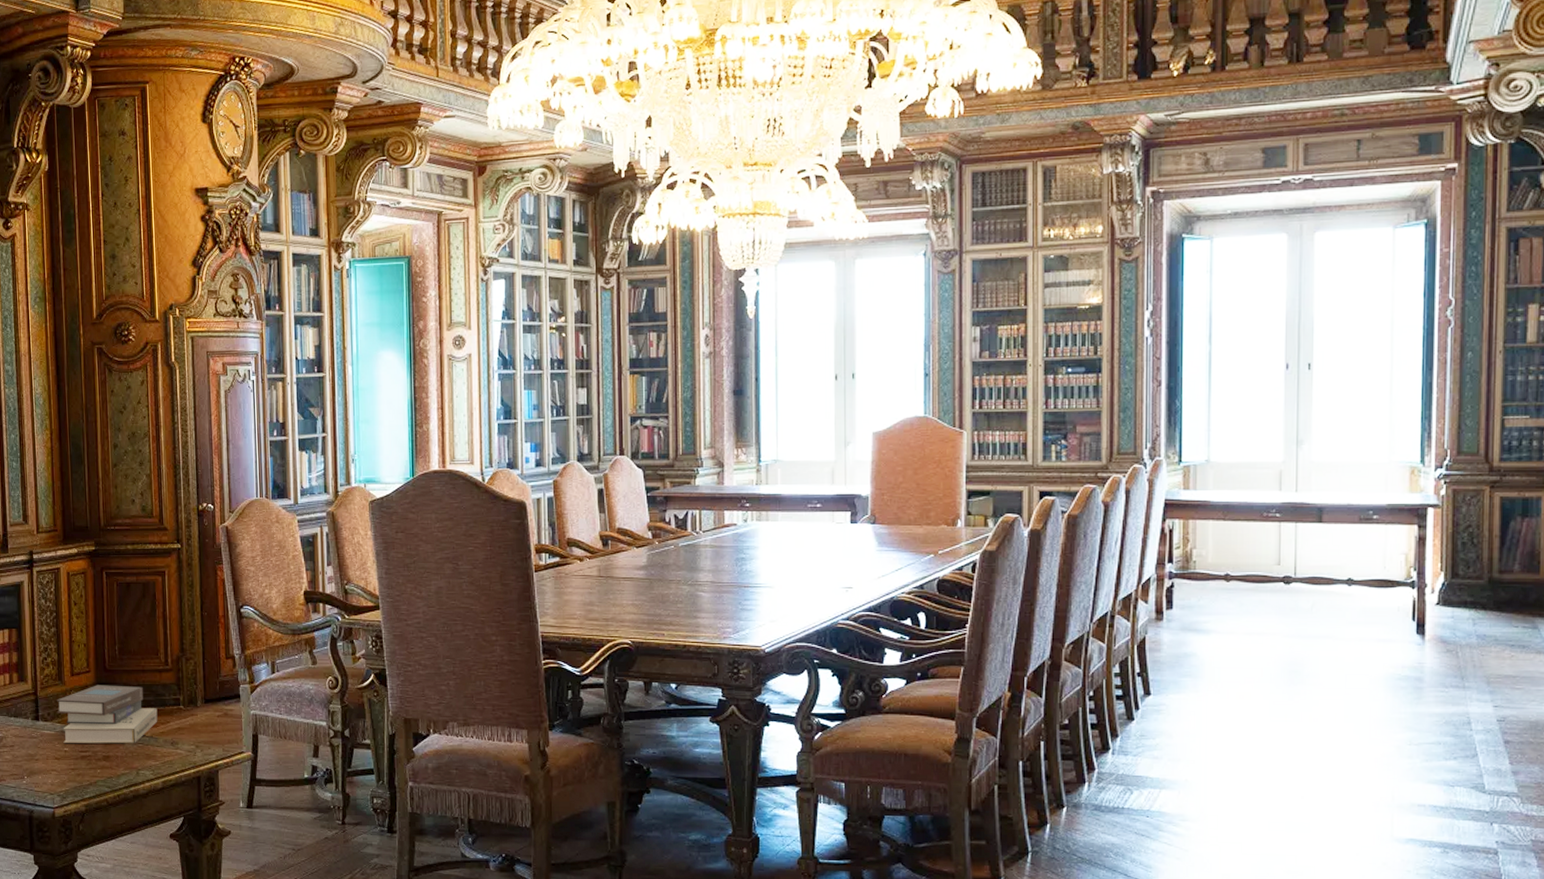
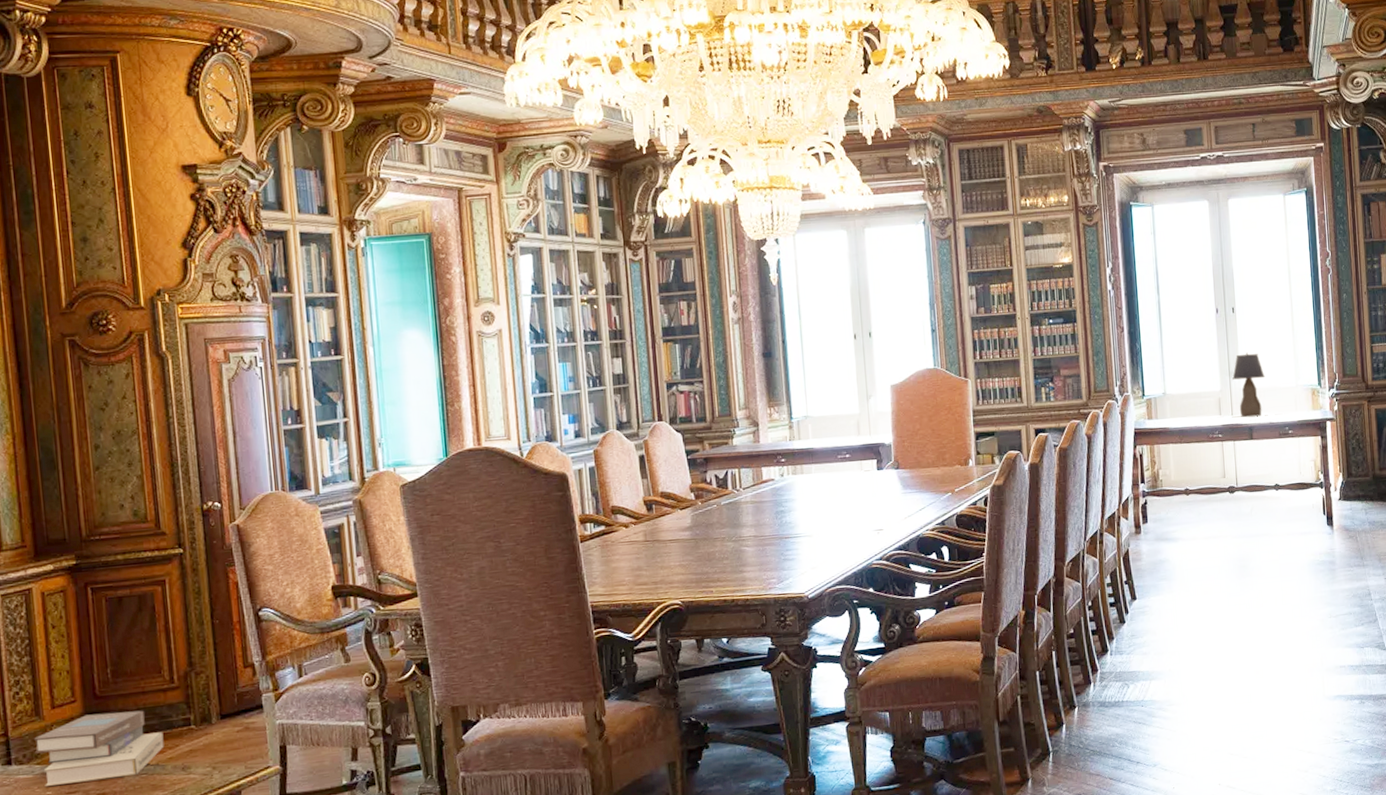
table lamp: none [1301,418,1347,496] -> present [1232,352,1266,418]

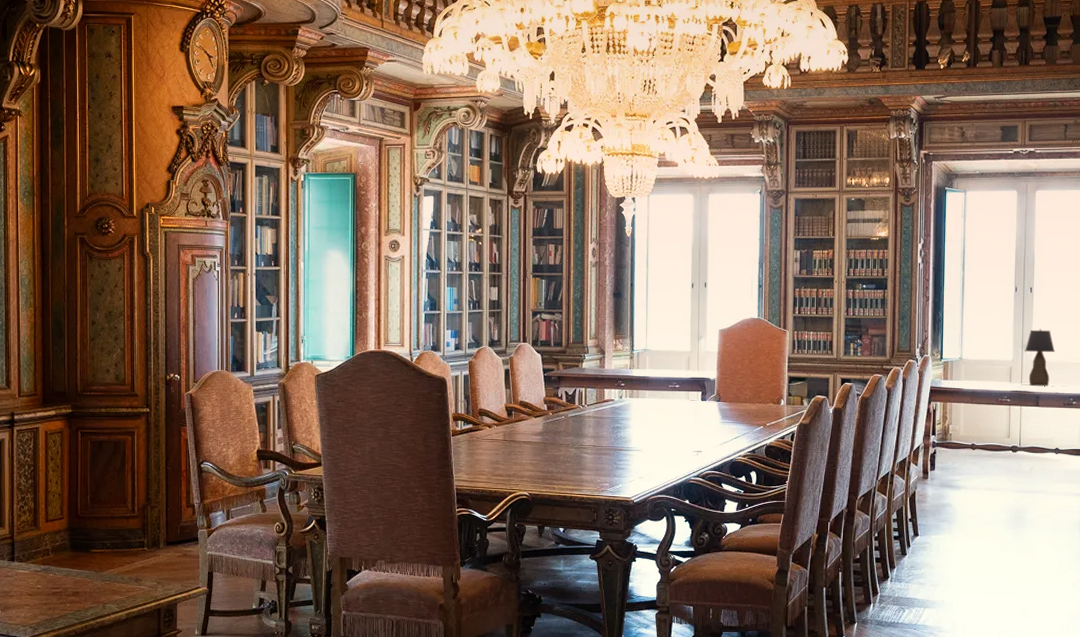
books: present [34,710,165,787] -> none [31,530,124,582]

